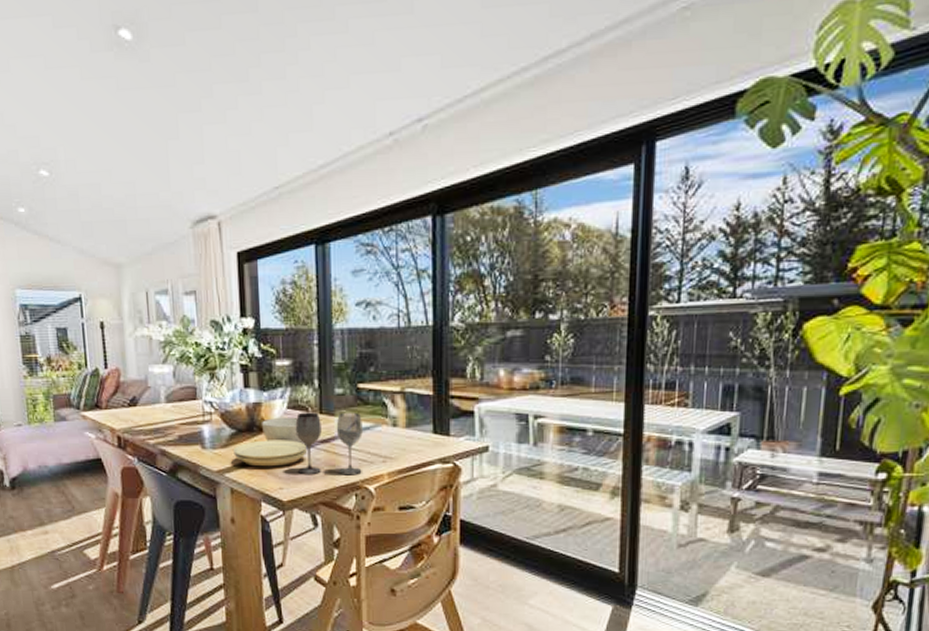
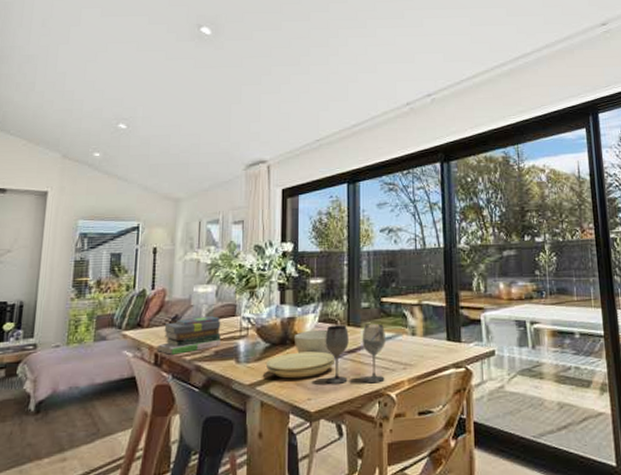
books: none [119,399,184,438] -> present [157,316,221,355]

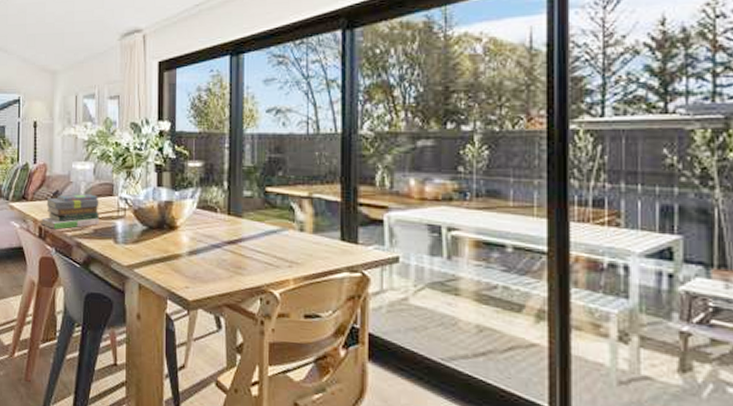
plate: present [266,351,335,379] -> none [144,238,215,265]
bowl: present [293,329,330,355] -> none [171,216,209,244]
wineglass: present [325,323,385,384] -> none [204,212,269,279]

